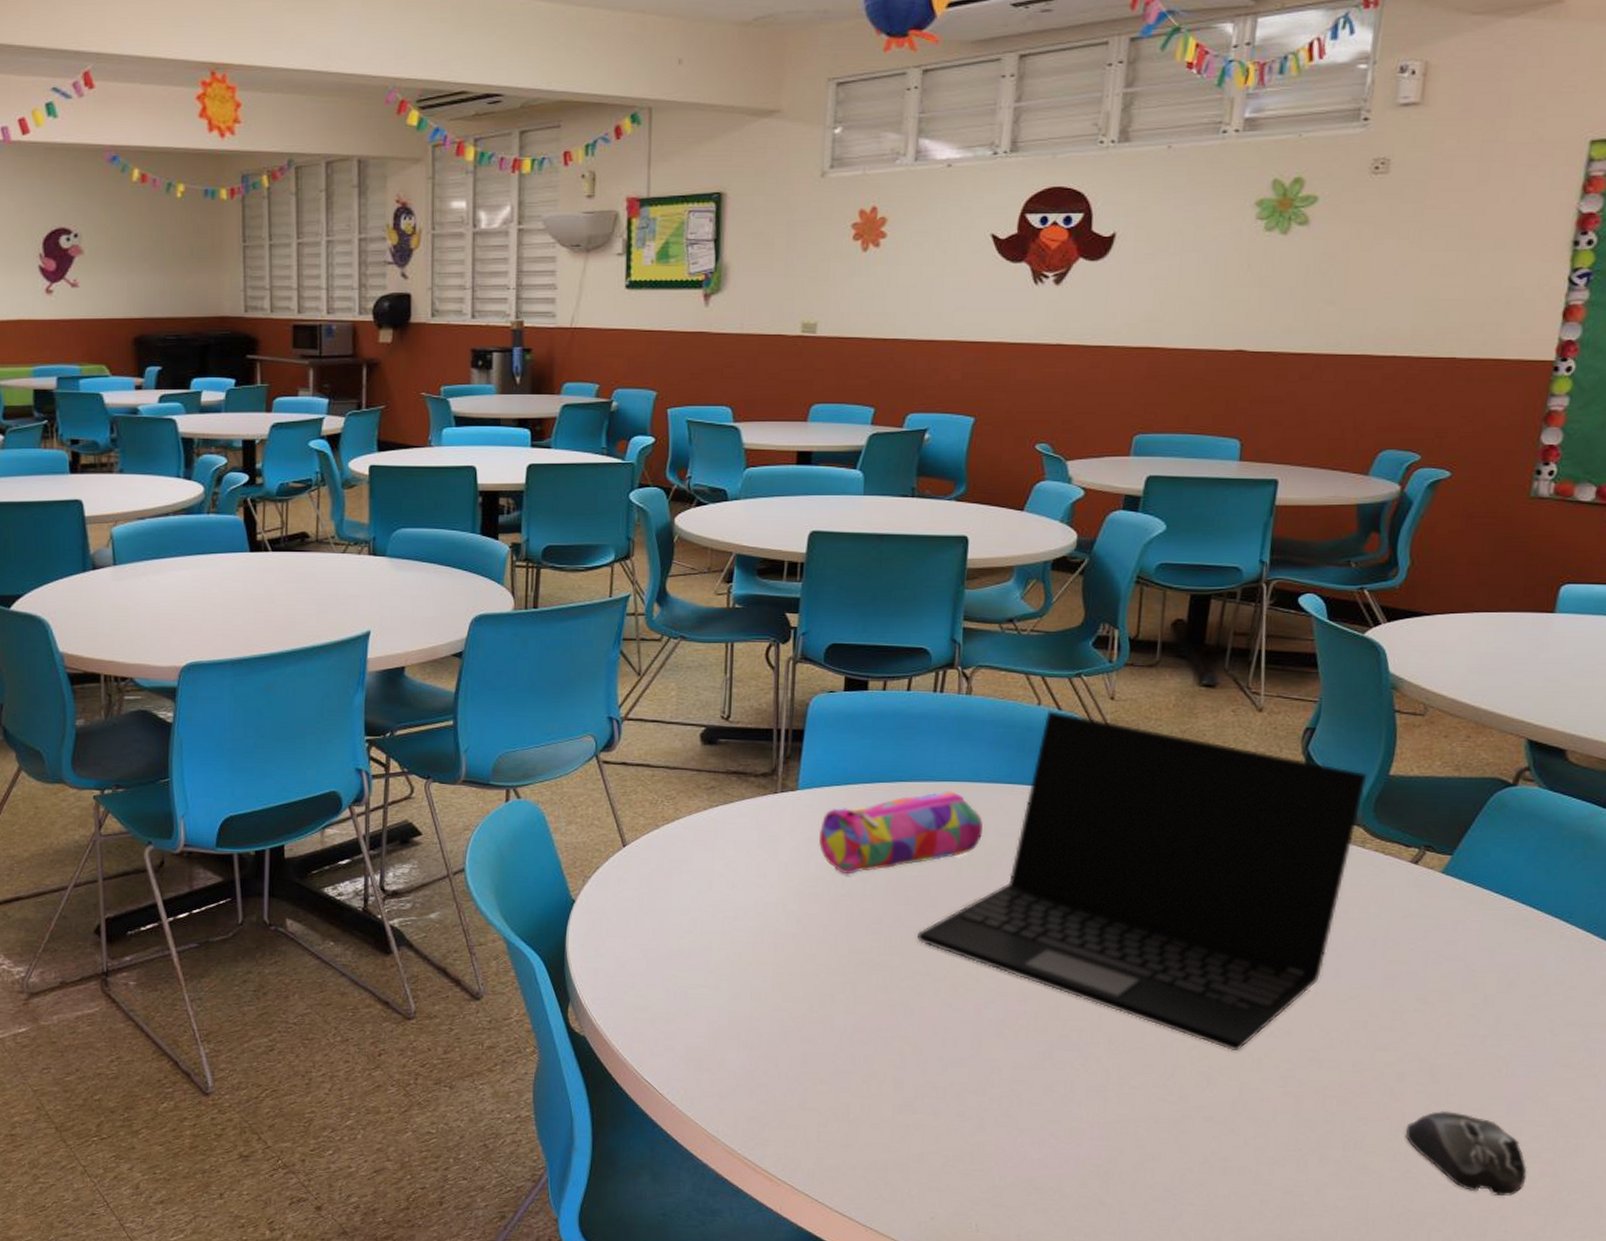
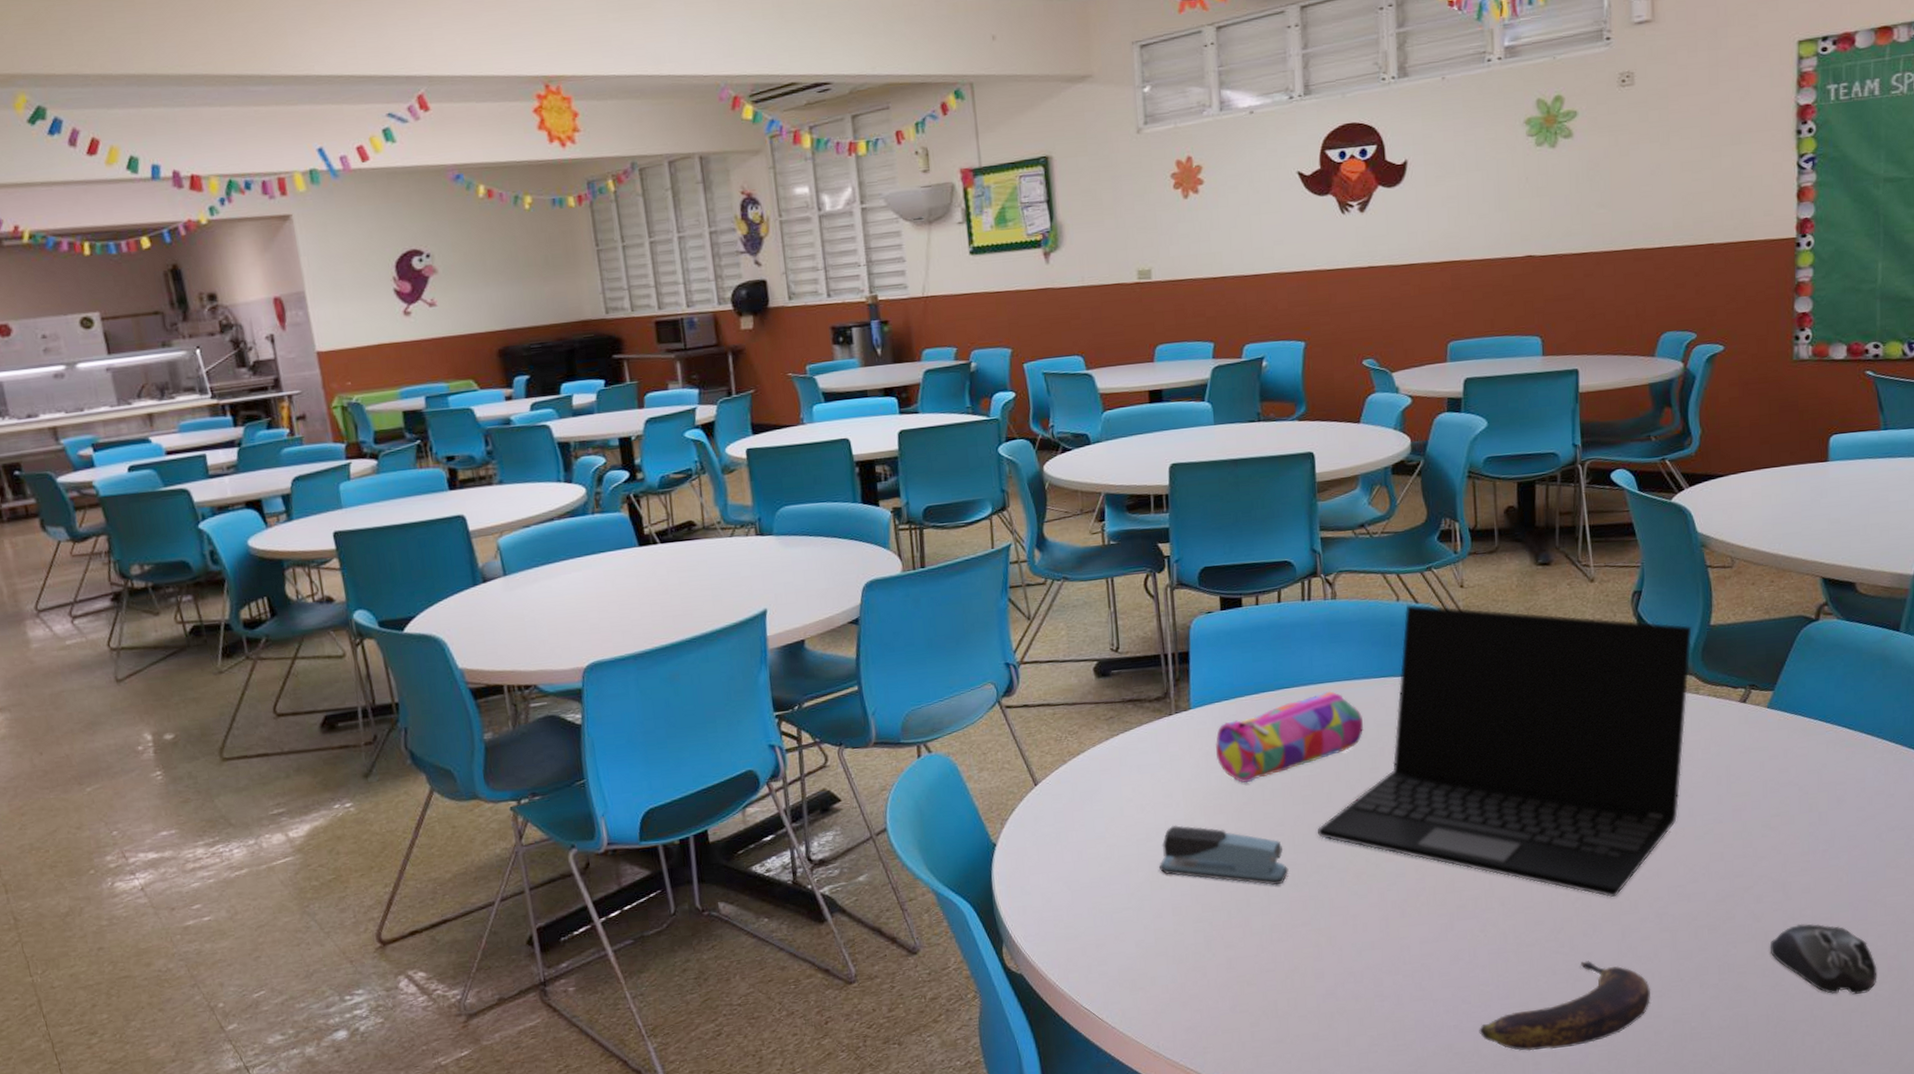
stapler: none [743,907,881,985] -> present [1159,824,1289,886]
banana: none [1064,1113,1263,1201] -> present [1479,961,1651,1051]

